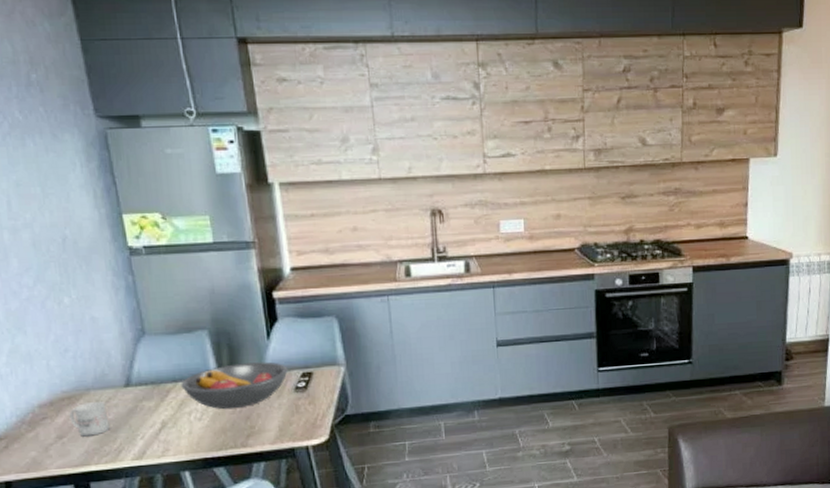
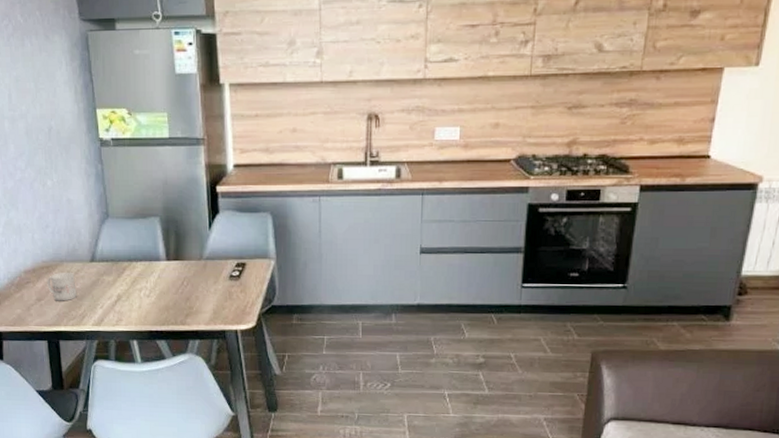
fruit bowl: present [181,362,288,410] -> none [135,249,225,290]

